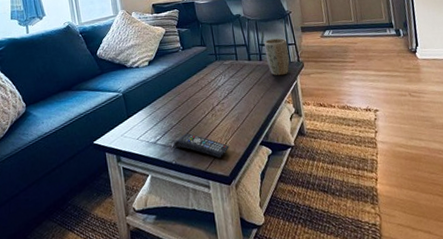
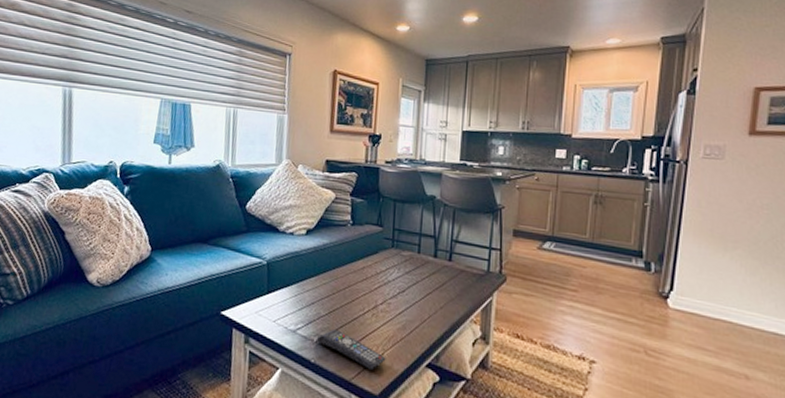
plant pot: present [264,38,290,76] -> none [457,236,491,287]

